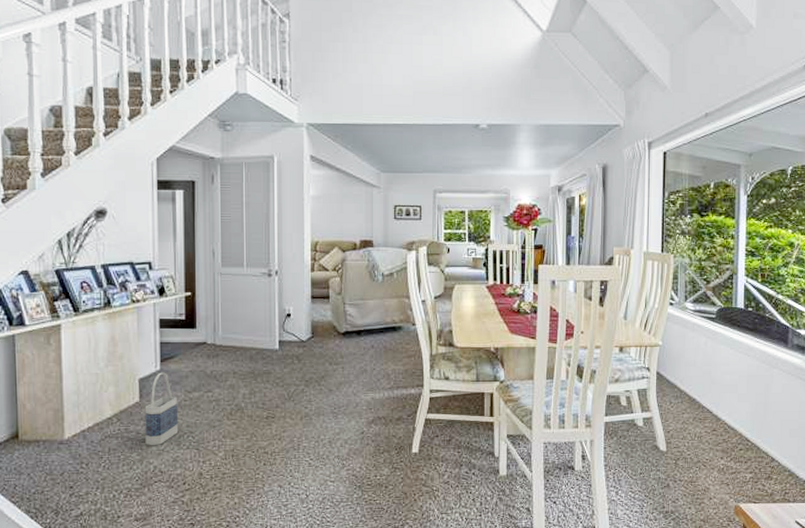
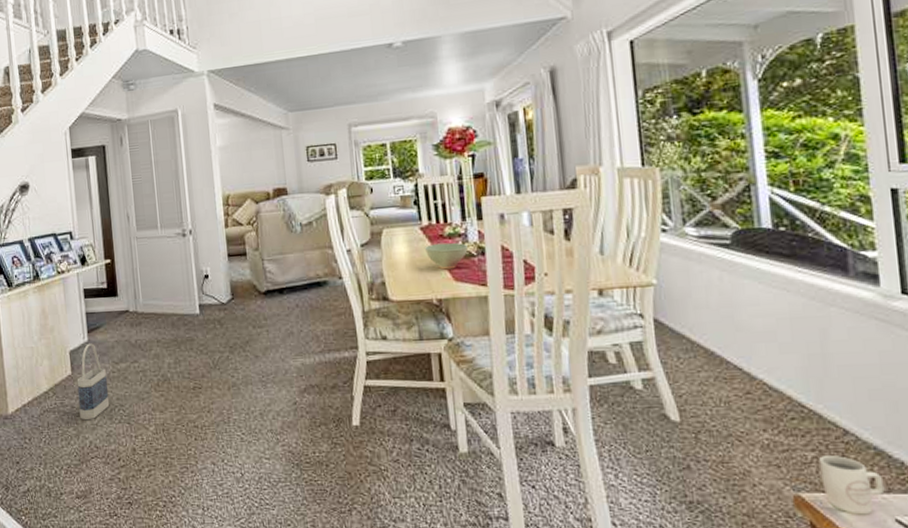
bowl: none [488,301,524,323] -> present [424,242,468,270]
mug: none [754,476,792,519] -> present [819,456,885,515]

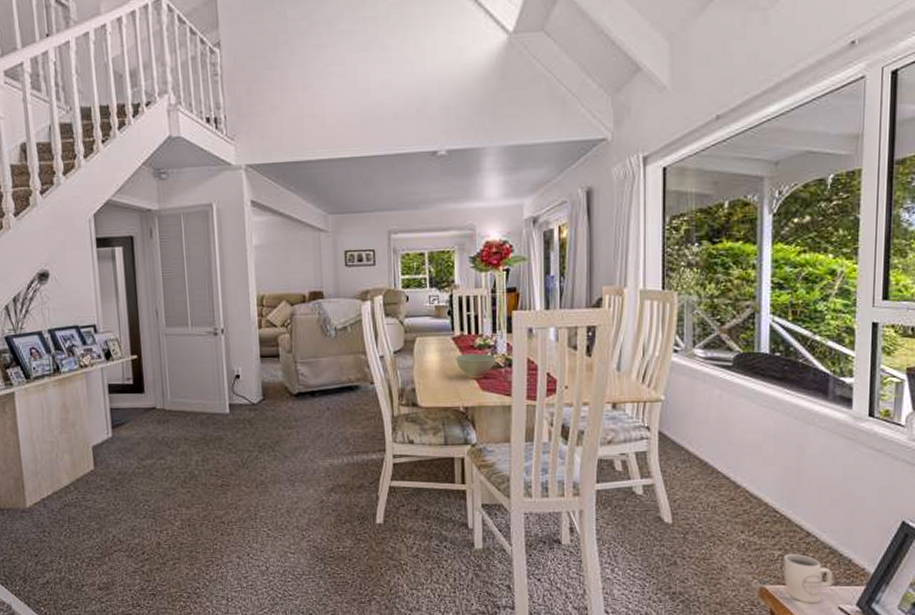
bag: present [77,343,109,421] -> none [100,439,133,515]

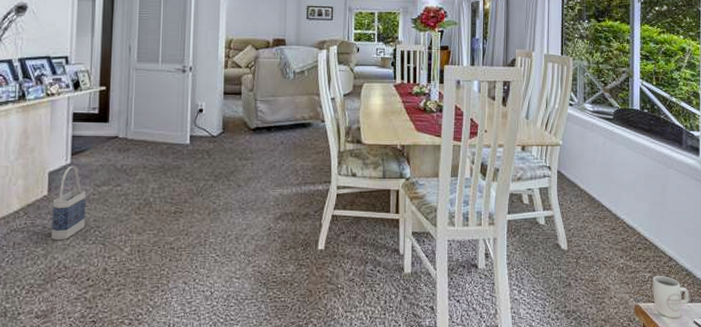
bag: none [100,439,133,515] -> present [51,166,86,241]
bowl: present [454,353,496,379] -> none [395,99,430,121]

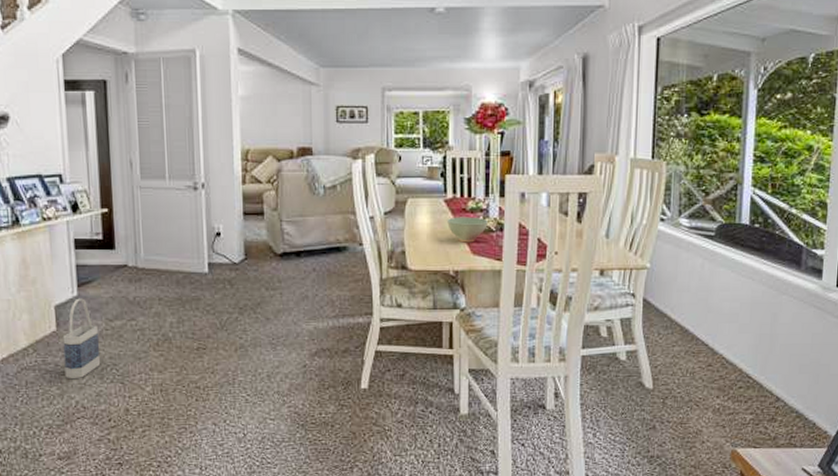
bowl: none [395,99,430,121] -> present [446,216,488,243]
mug: present [653,276,690,319] -> none [754,418,799,465]

